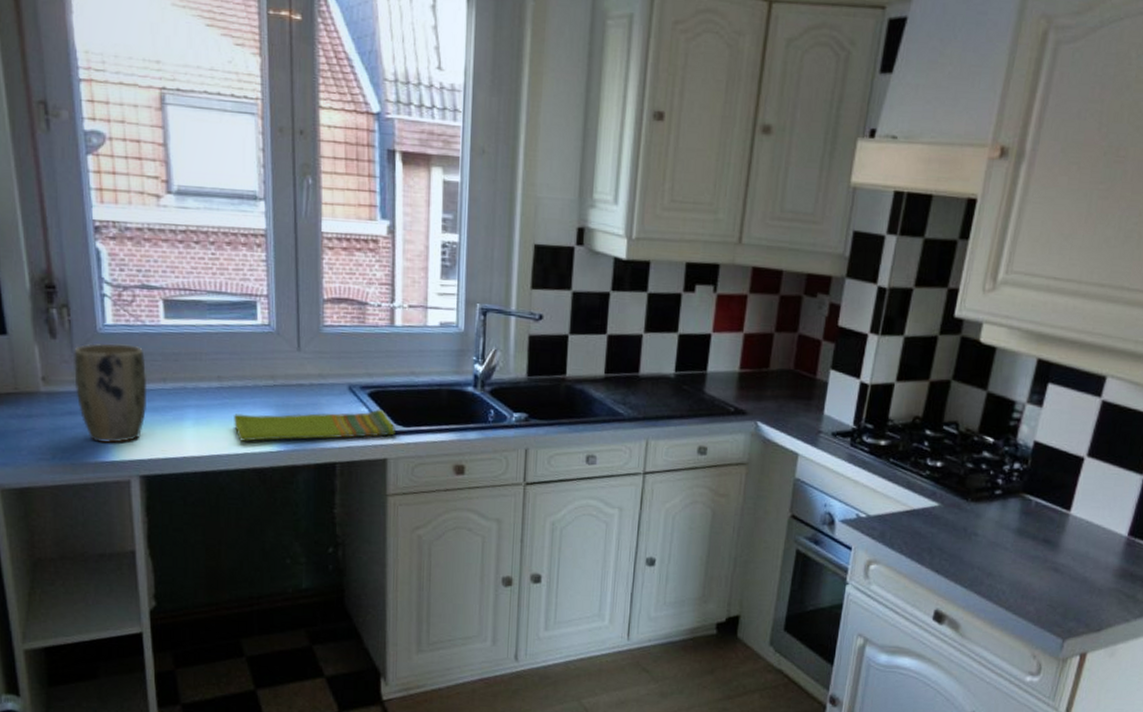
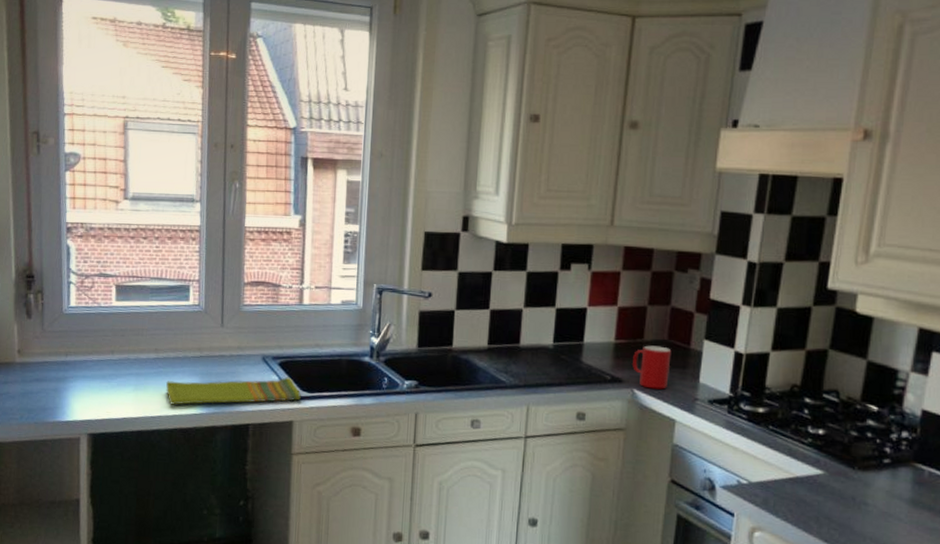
plant pot: present [74,343,147,443] -> none [42,321,99,405]
cup: none [757,375,797,422] -> present [633,345,672,389]

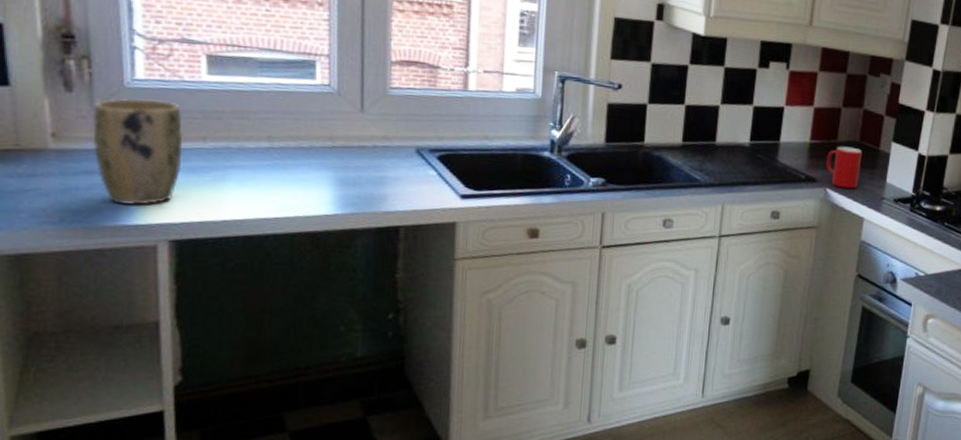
plant pot: none [42,321,99,405] -> present [92,98,184,205]
dish towel: present [166,377,301,405] -> none [284,172,466,204]

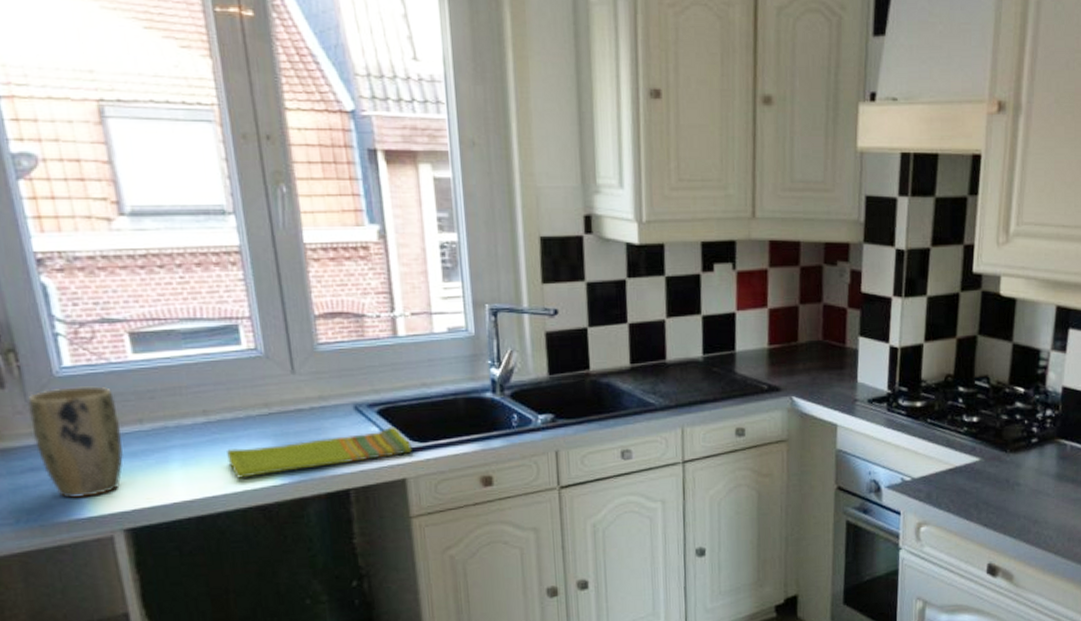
dish towel: none [284,172,466,204] -> present [227,427,412,478]
cup: present [826,146,863,189] -> none [789,347,828,394]

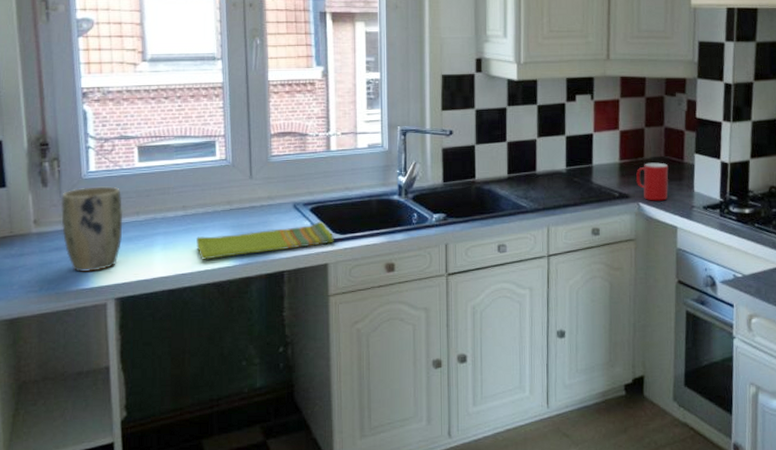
cup: none [789,347,828,394] -> present [636,162,669,201]

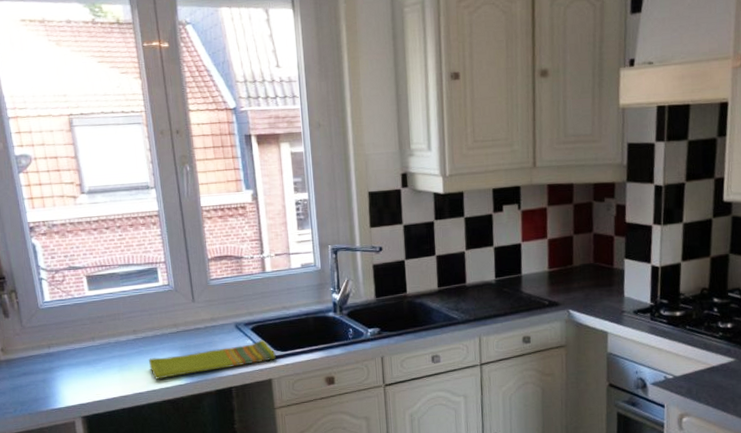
plant pot: present [61,186,123,272] -> none [23,315,82,394]
cup: present [636,162,669,201] -> none [566,269,599,308]

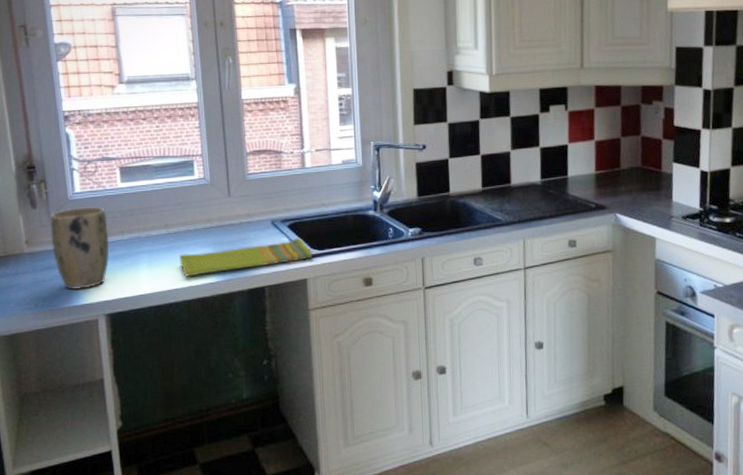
plant pot: none [23,315,82,394] -> present [50,207,109,290]

